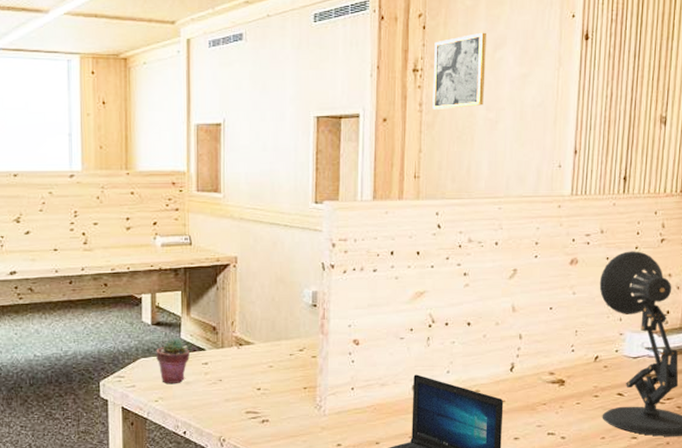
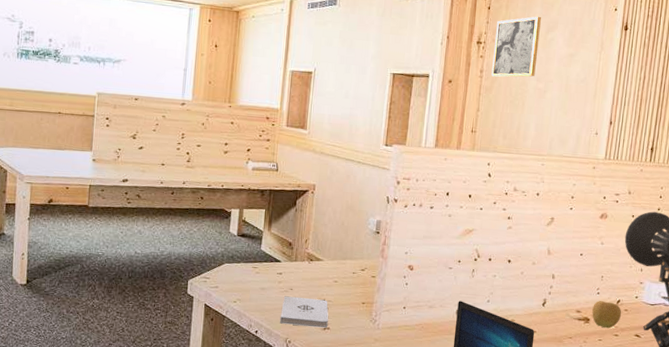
potted succulent: present [156,337,190,383] -> none [238,248,267,288]
notepad: none [211,388,267,421] -> present [280,296,329,328]
apple: none [567,359,601,390] -> present [592,301,622,329]

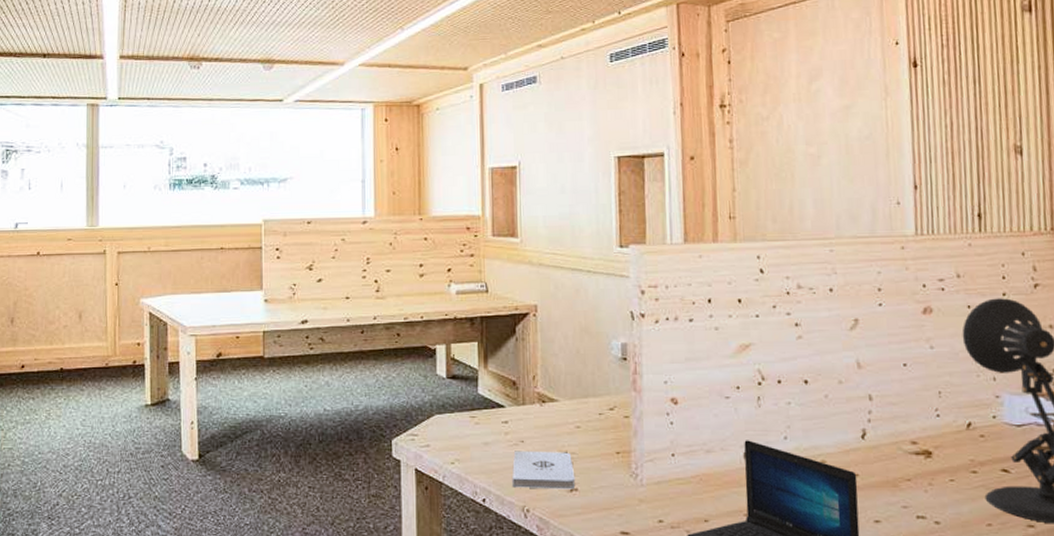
wall art: present [491,16,541,77] -> none [742,64,802,146]
apple: present [592,301,622,329] -> none [933,426,977,463]

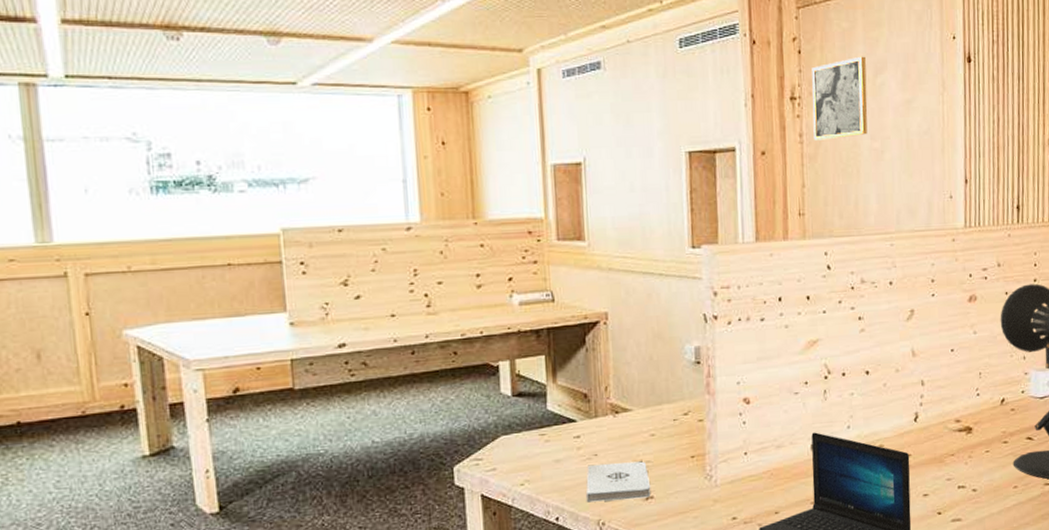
wall art: none [742,64,802,146] -> present [812,56,868,140]

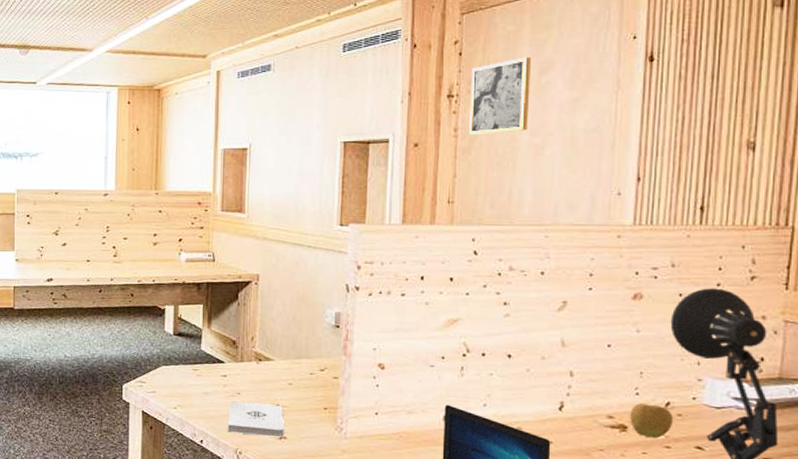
apple: none [974,403,1008,436] -> present [630,403,674,439]

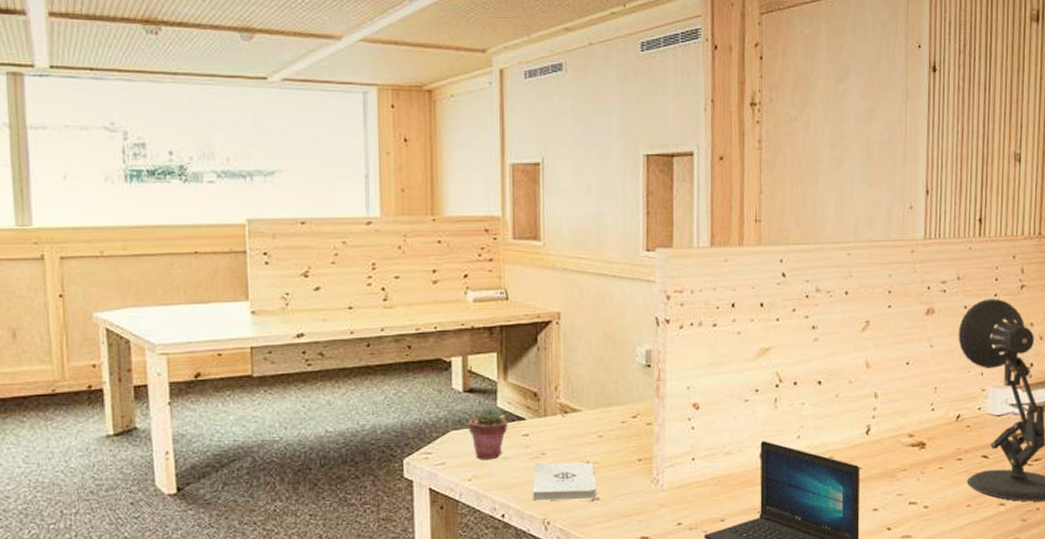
potted succulent: none [177,348,209,393] -> present [469,405,508,459]
wall art: present [469,57,531,135] -> none [772,63,829,147]
apple: present [630,403,674,439] -> none [928,418,964,453]

